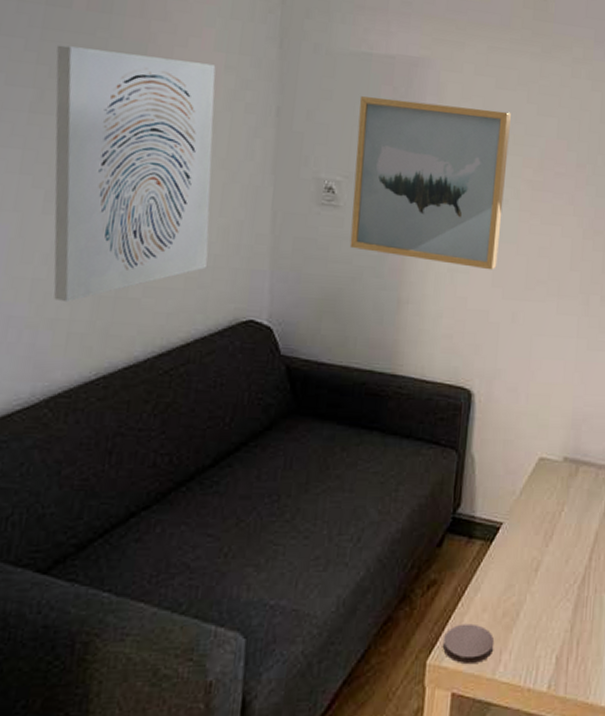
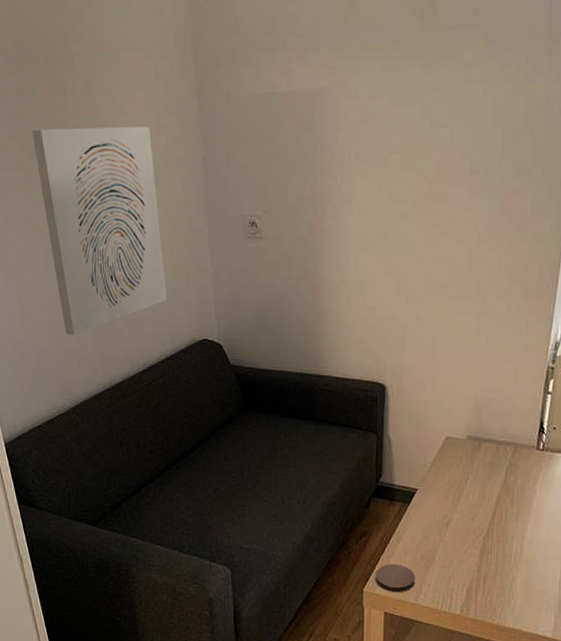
wall art: present [349,96,511,270] -> none [269,129,405,280]

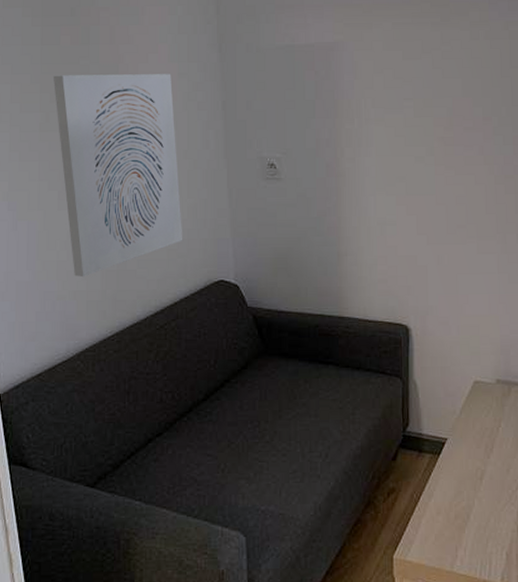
coaster: present [376,564,416,593] -> none [406,525,450,559]

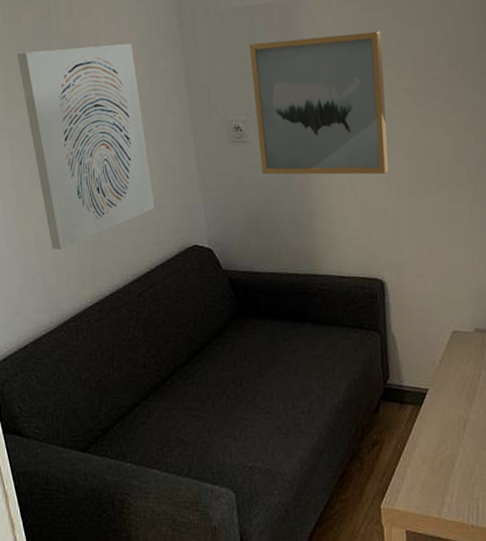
wall art: none [288,79,420,221] -> present [249,31,389,175]

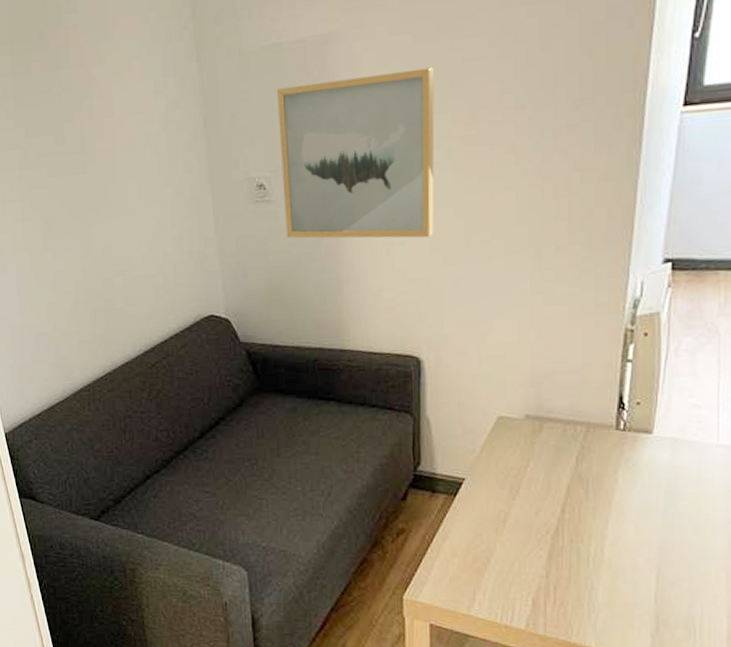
wall art: present [17,43,155,251] -> none [28,93,170,318]

